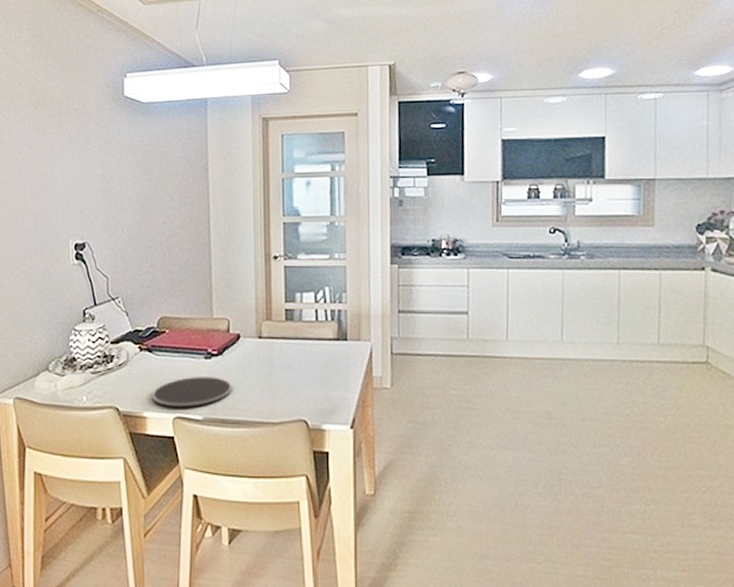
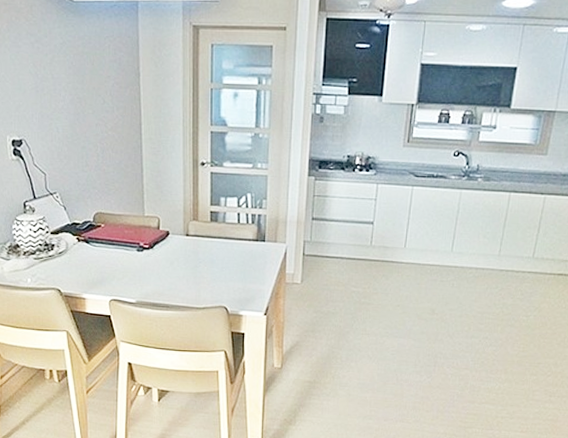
plate: present [152,377,232,408] -> none [90,266,162,292]

